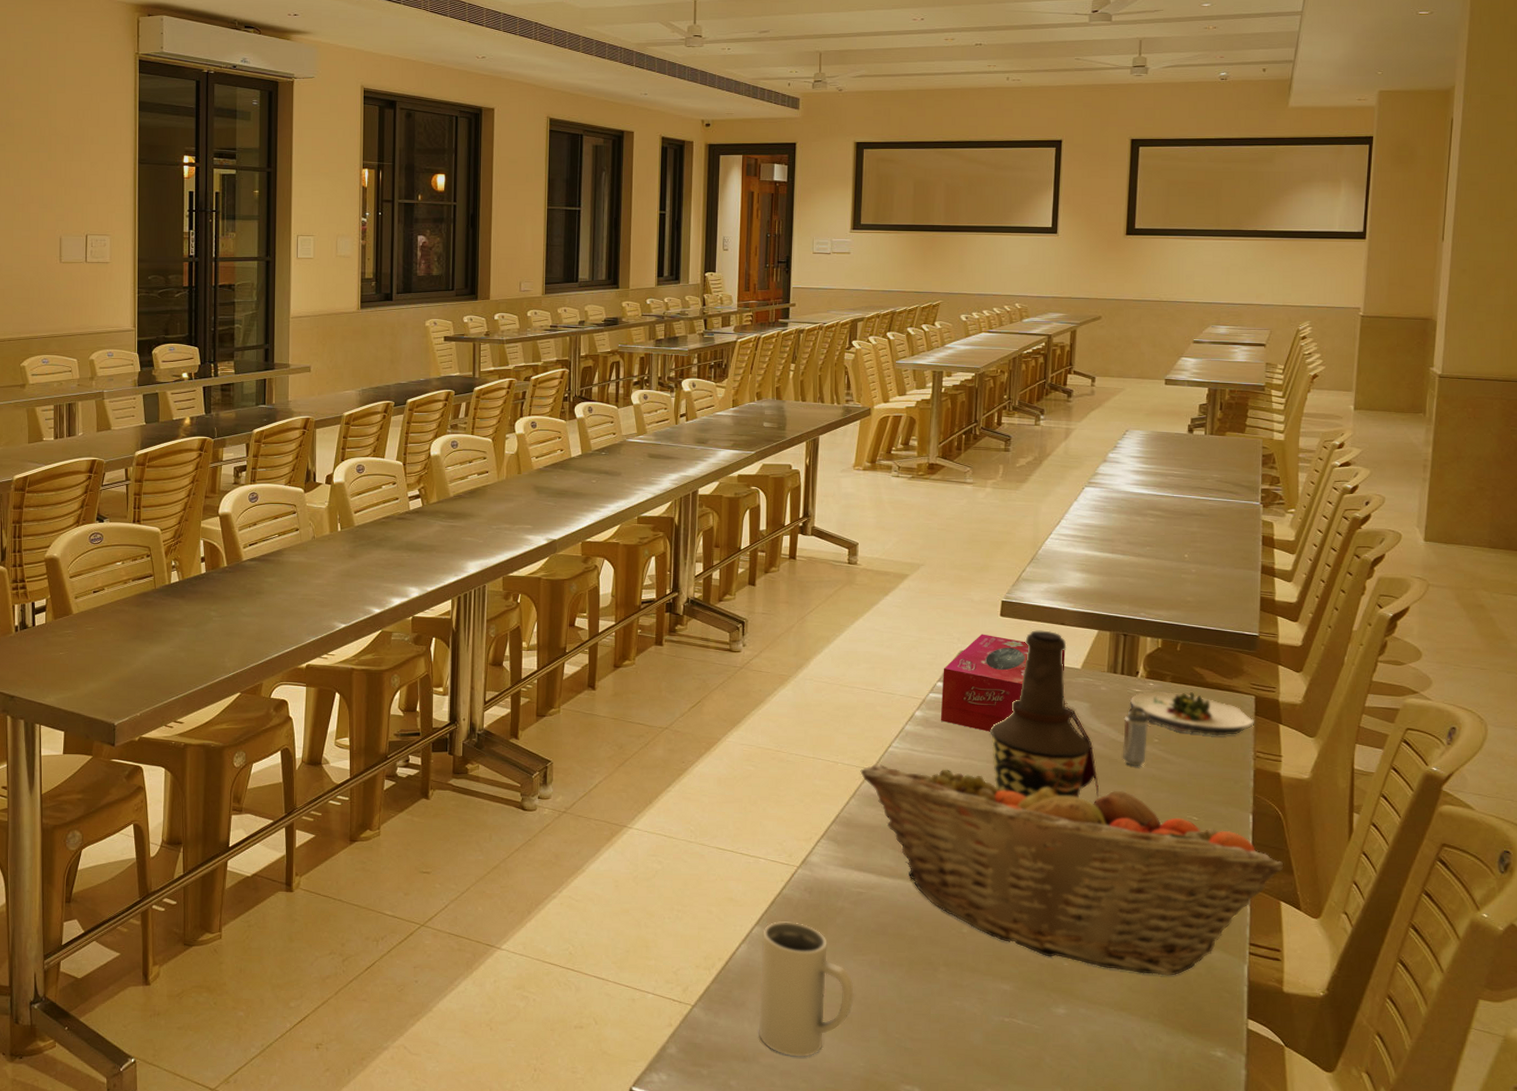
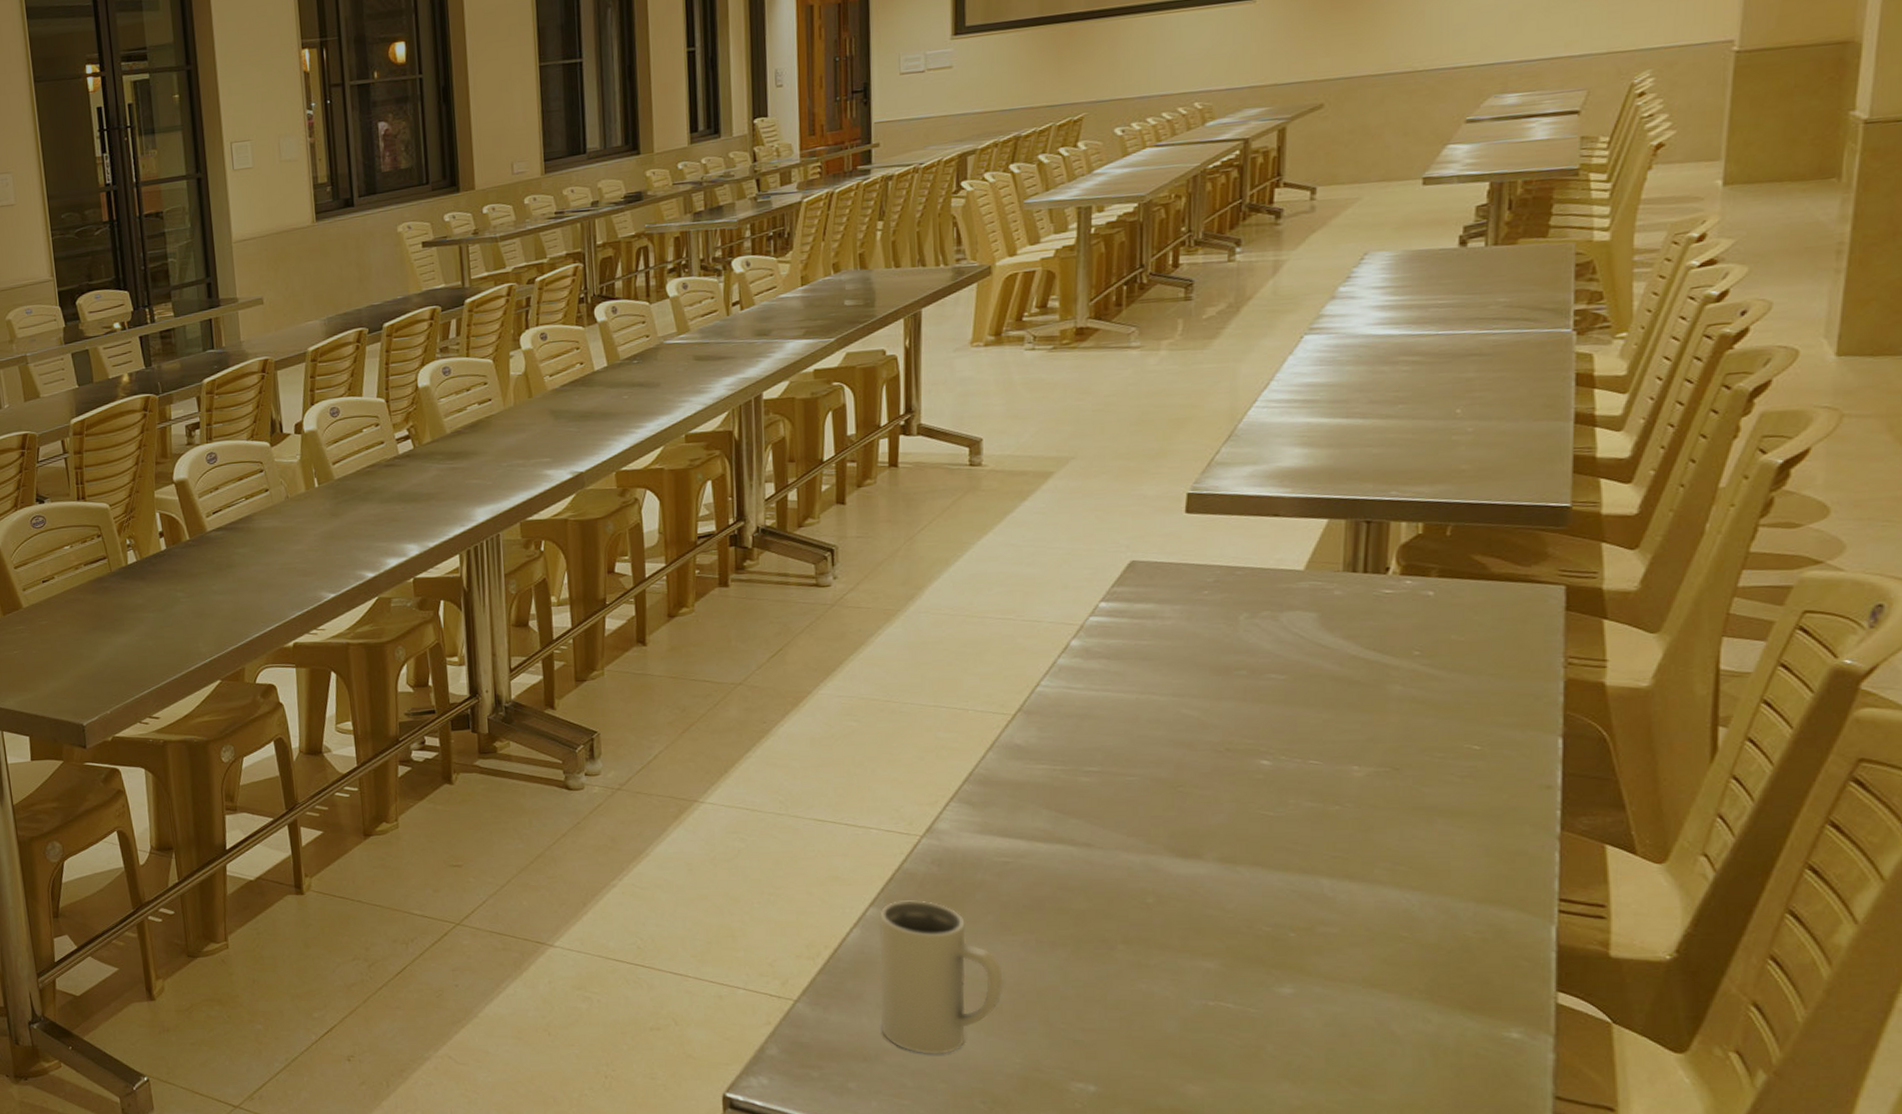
fruit basket: present [860,764,1284,976] -> none [998,697,1611,943]
tissue box: present [940,634,1065,732] -> none [1105,537,1281,659]
bottle: present [990,630,1099,799] -> none [1176,525,1334,736]
shaker: present [1122,705,1150,767] -> none [1367,610,1407,688]
salad plate: present [1130,692,1255,736] -> none [1378,588,1566,641]

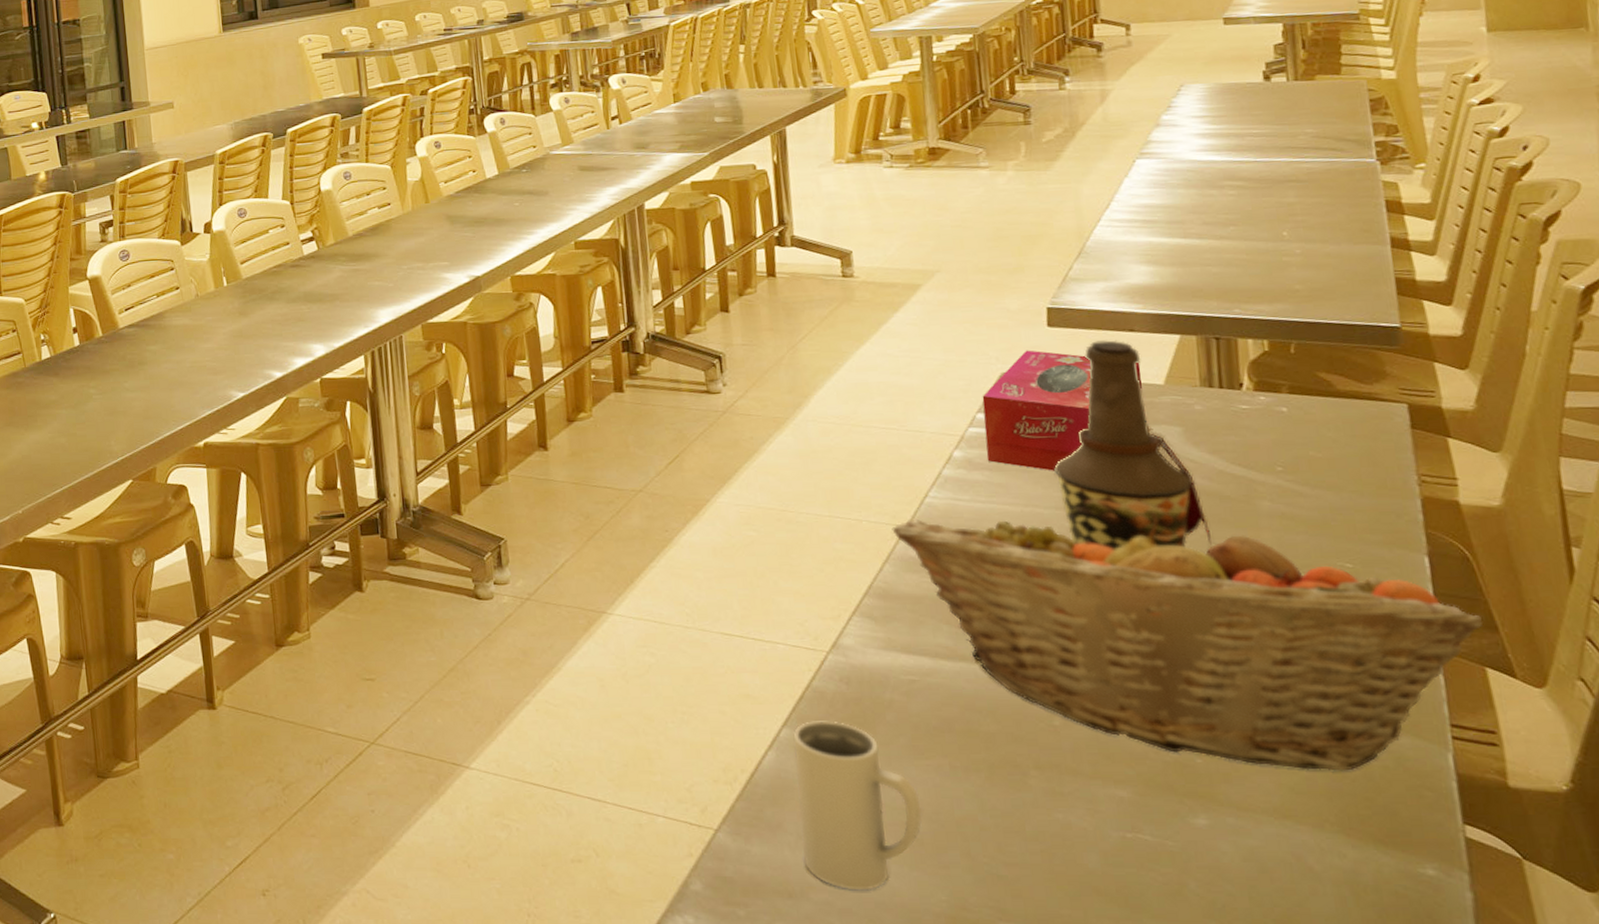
fruit basket: none [998,697,1611,943] -> present [892,512,1483,771]
tissue box: none [1105,537,1281,659] -> present [982,350,1143,471]
bottle: none [1176,525,1334,736] -> present [1054,340,1212,550]

